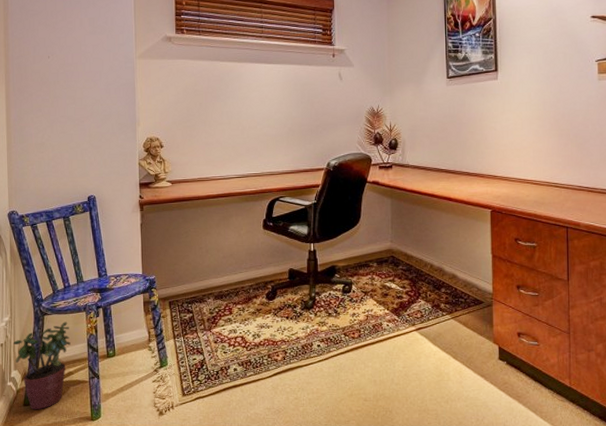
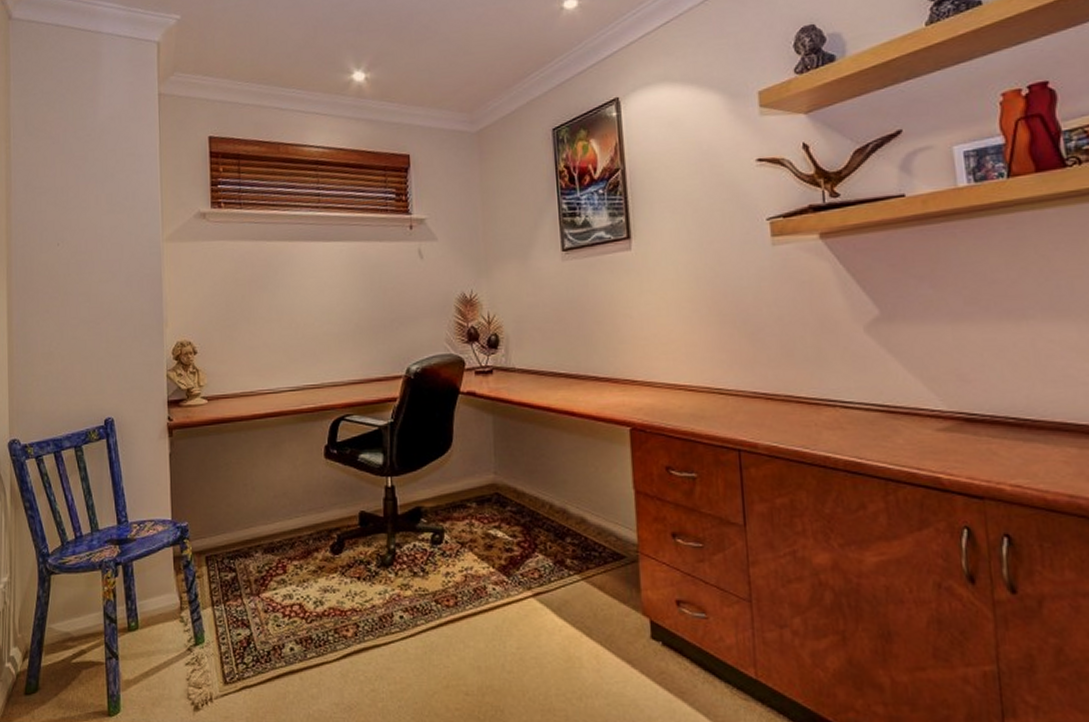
potted plant: present [13,322,71,410] -> none [12,583,83,701]

